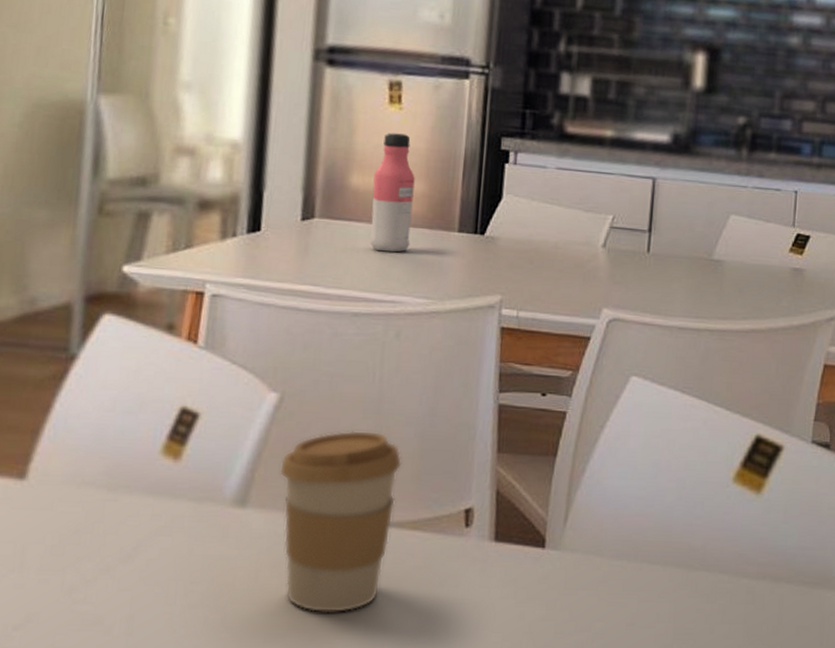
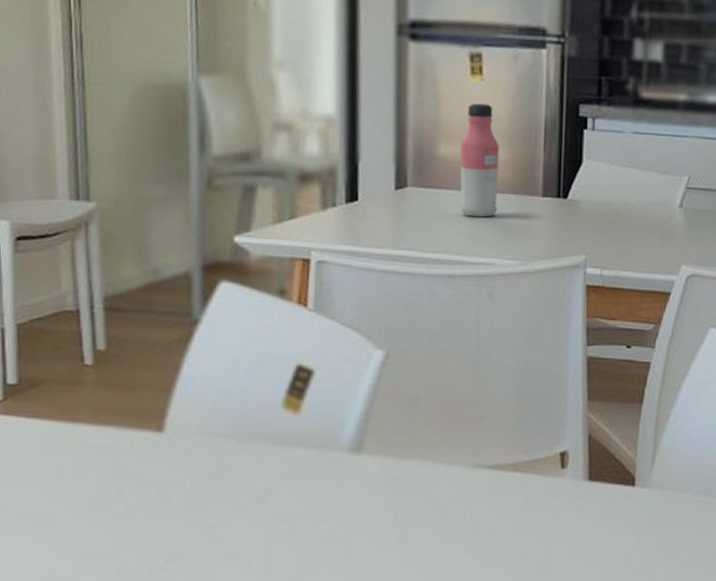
coffee cup: present [279,430,403,614] -> none [389,382,501,546]

